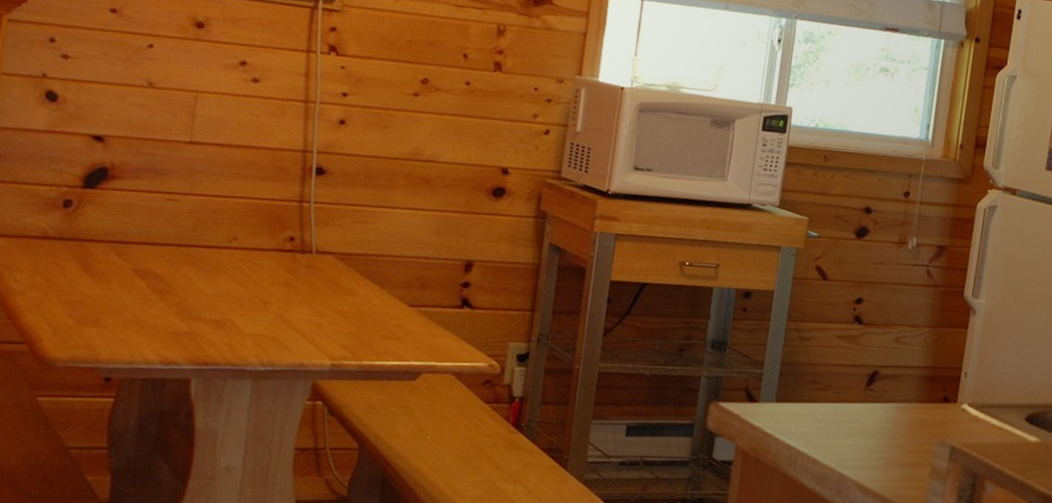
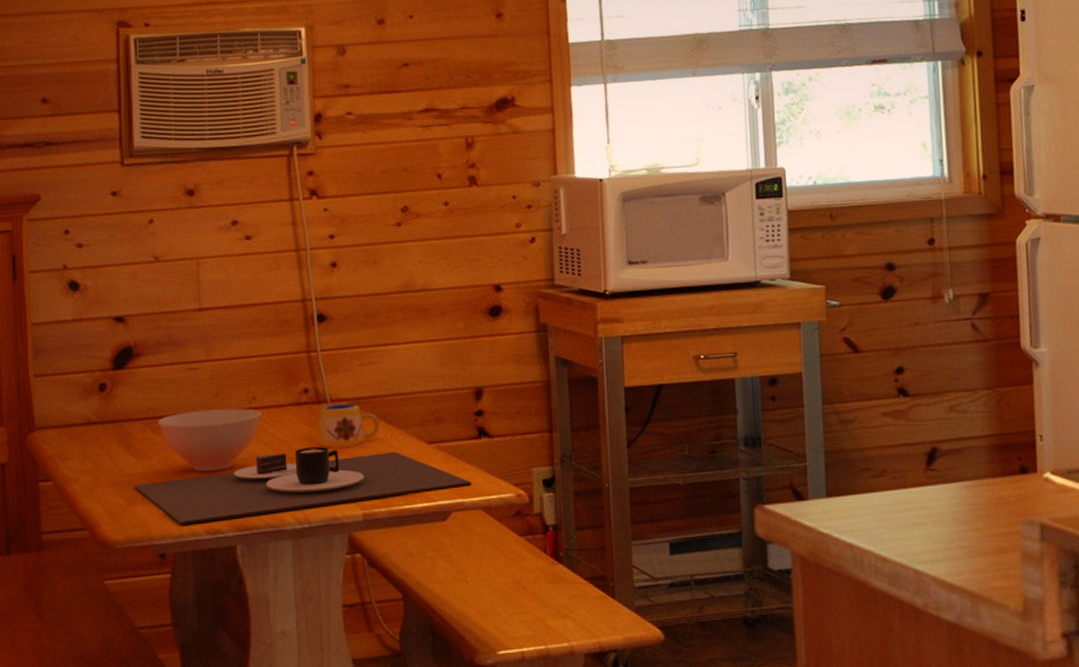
place setting: none [86,293,447,353] -> present [134,447,472,525]
bowl: none [124,241,240,305] -> present [158,408,261,473]
mug: none [295,256,364,302] -> present [317,403,380,449]

